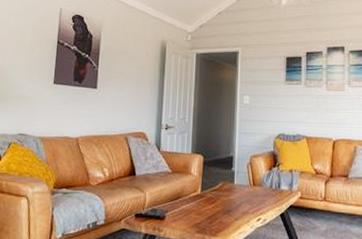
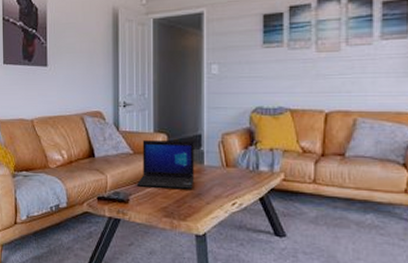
laptop: none [173,160,227,206] -> present [136,140,194,189]

